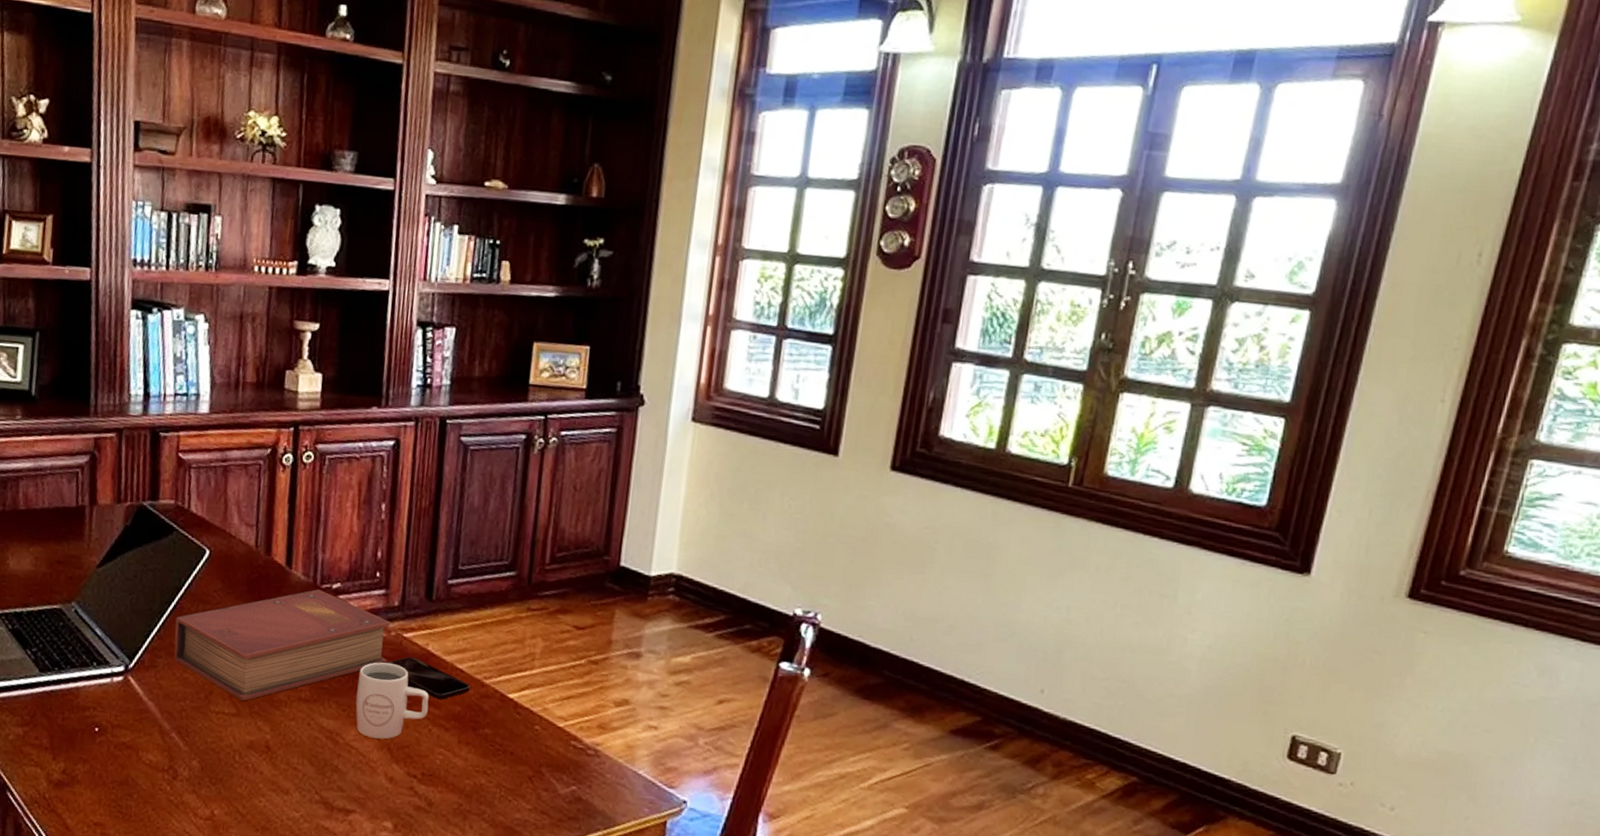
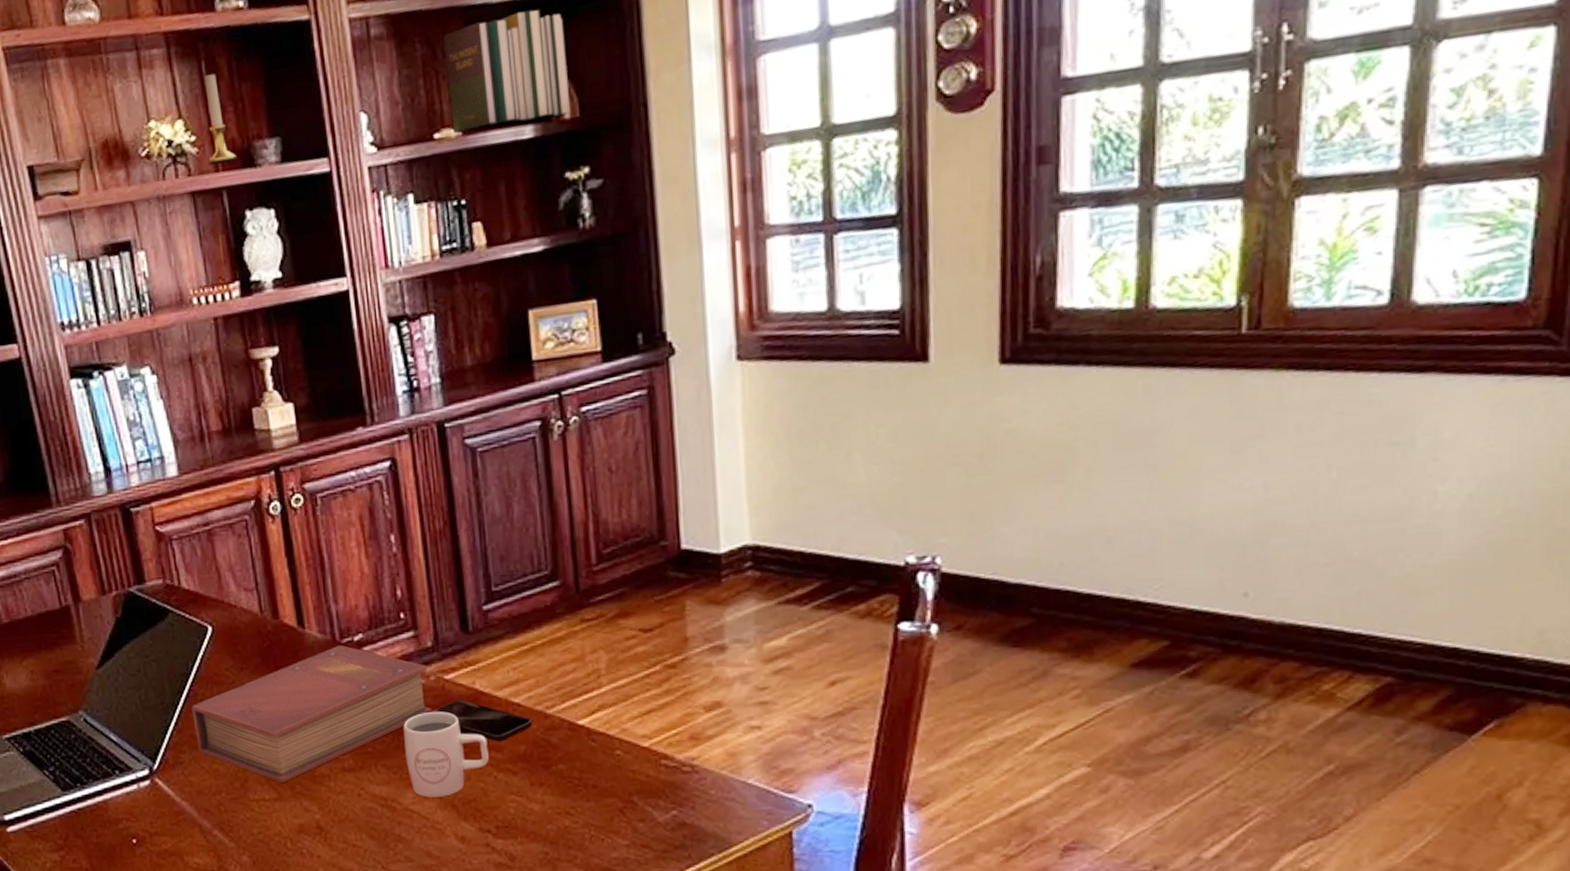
candle holder: none [293,84,319,163] -> present [204,71,238,166]
books: none [501,102,606,194] -> present [443,8,571,134]

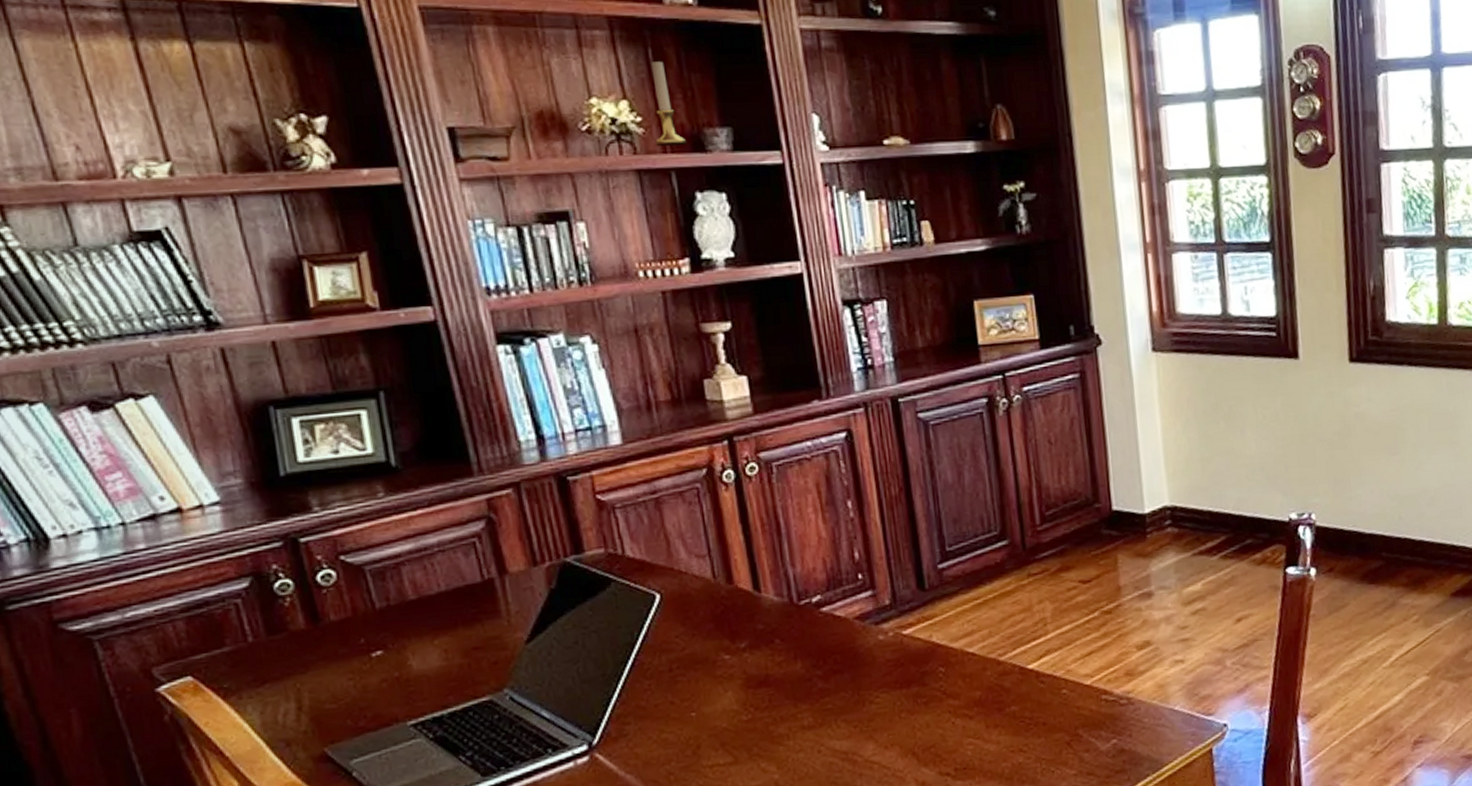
book: present [191,644,433,783] -> none [637,606,892,746]
mug: present [403,711,489,798] -> none [862,664,947,748]
smartphone: present [431,699,532,741] -> none [890,652,986,689]
books: present [443,8,571,134] -> none [891,44,1007,142]

